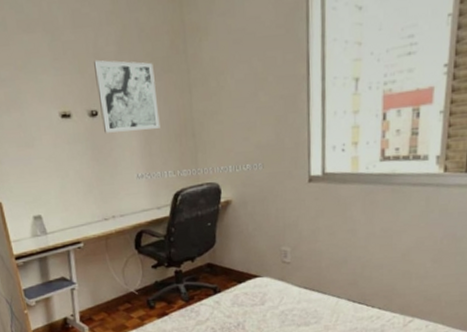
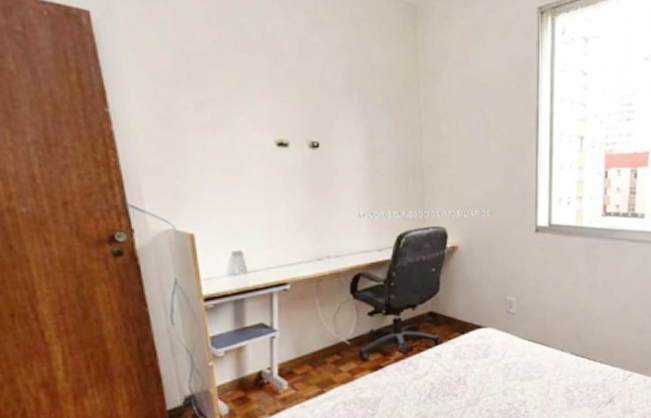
wall art: present [94,59,160,133] -> none [319,90,387,167]

